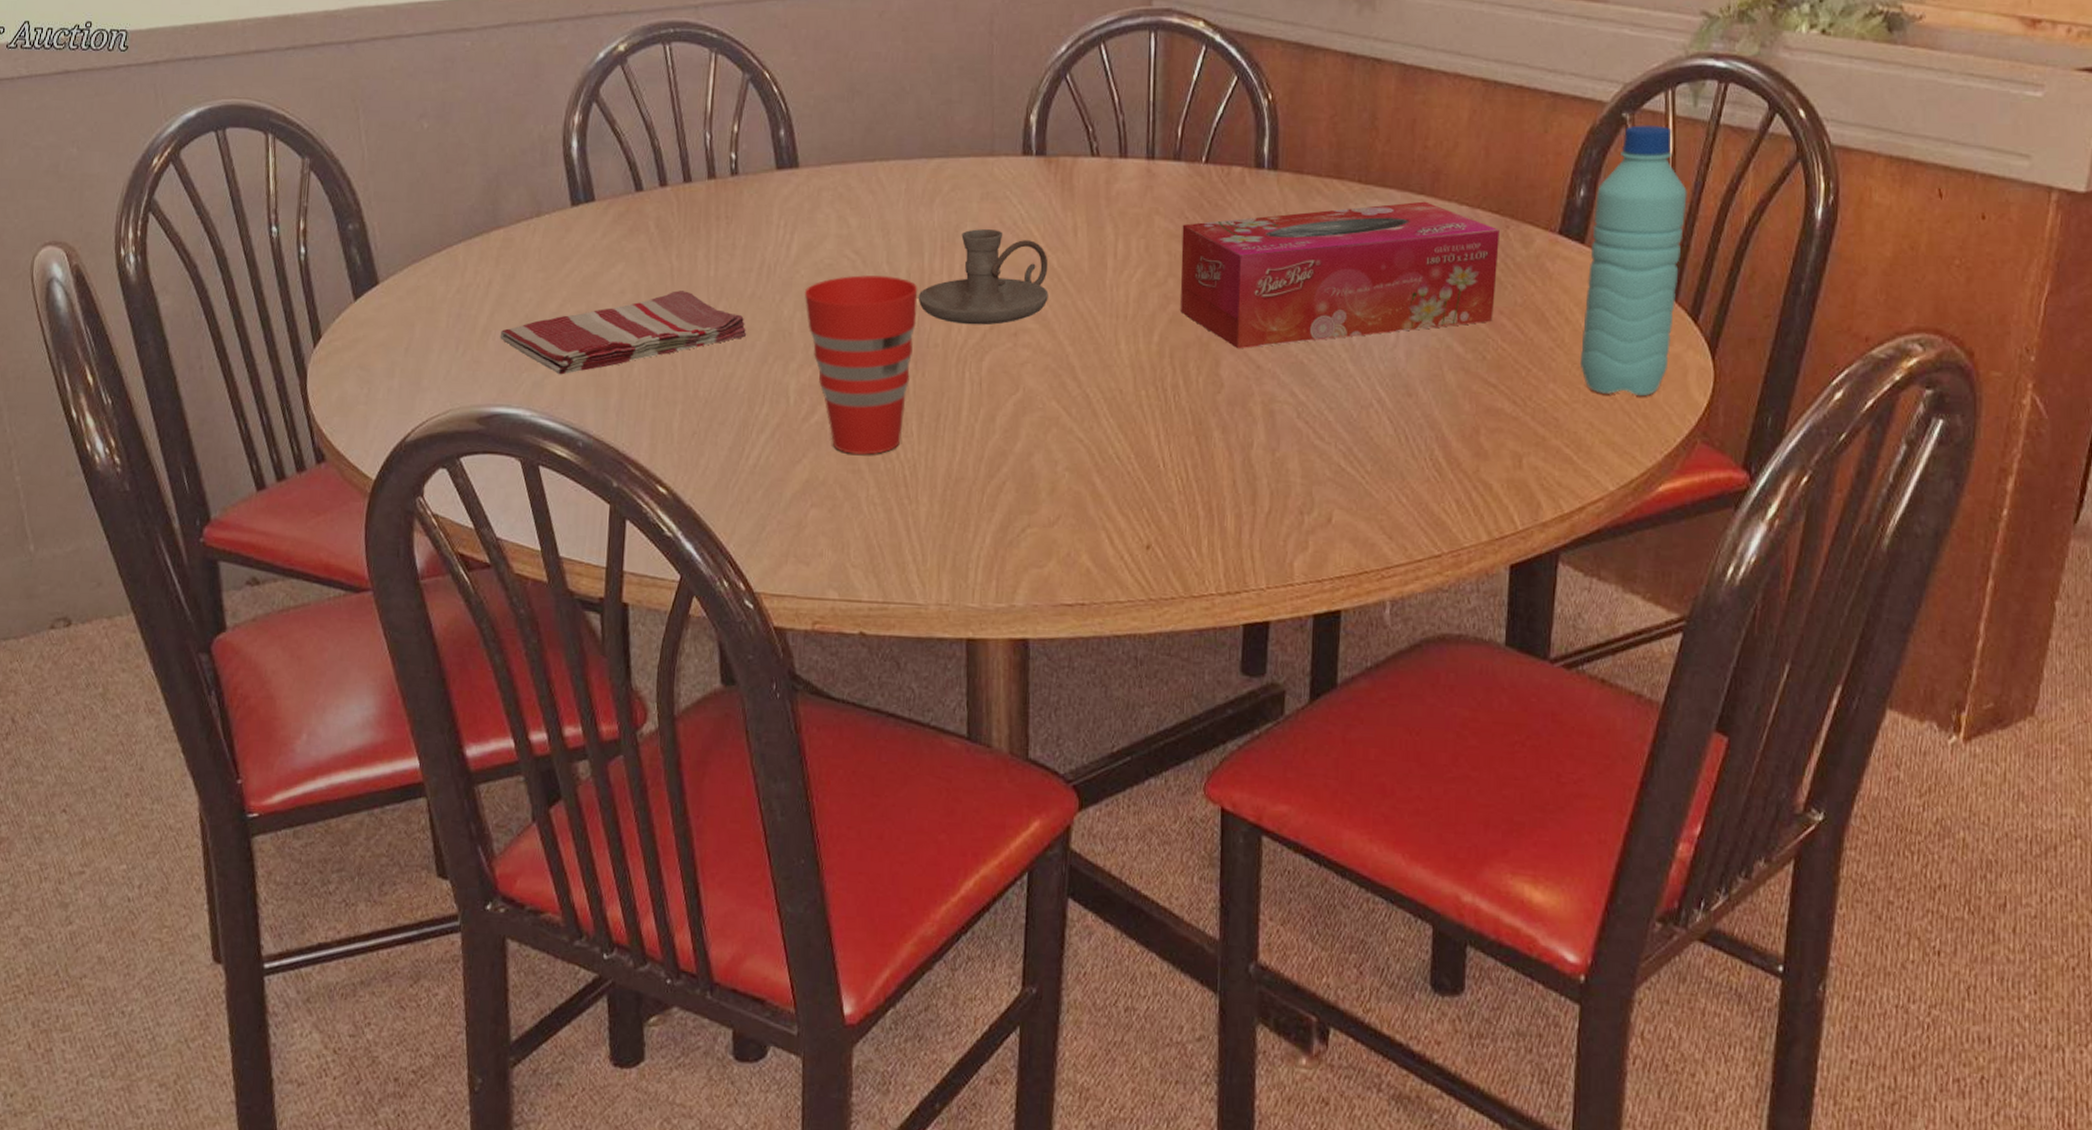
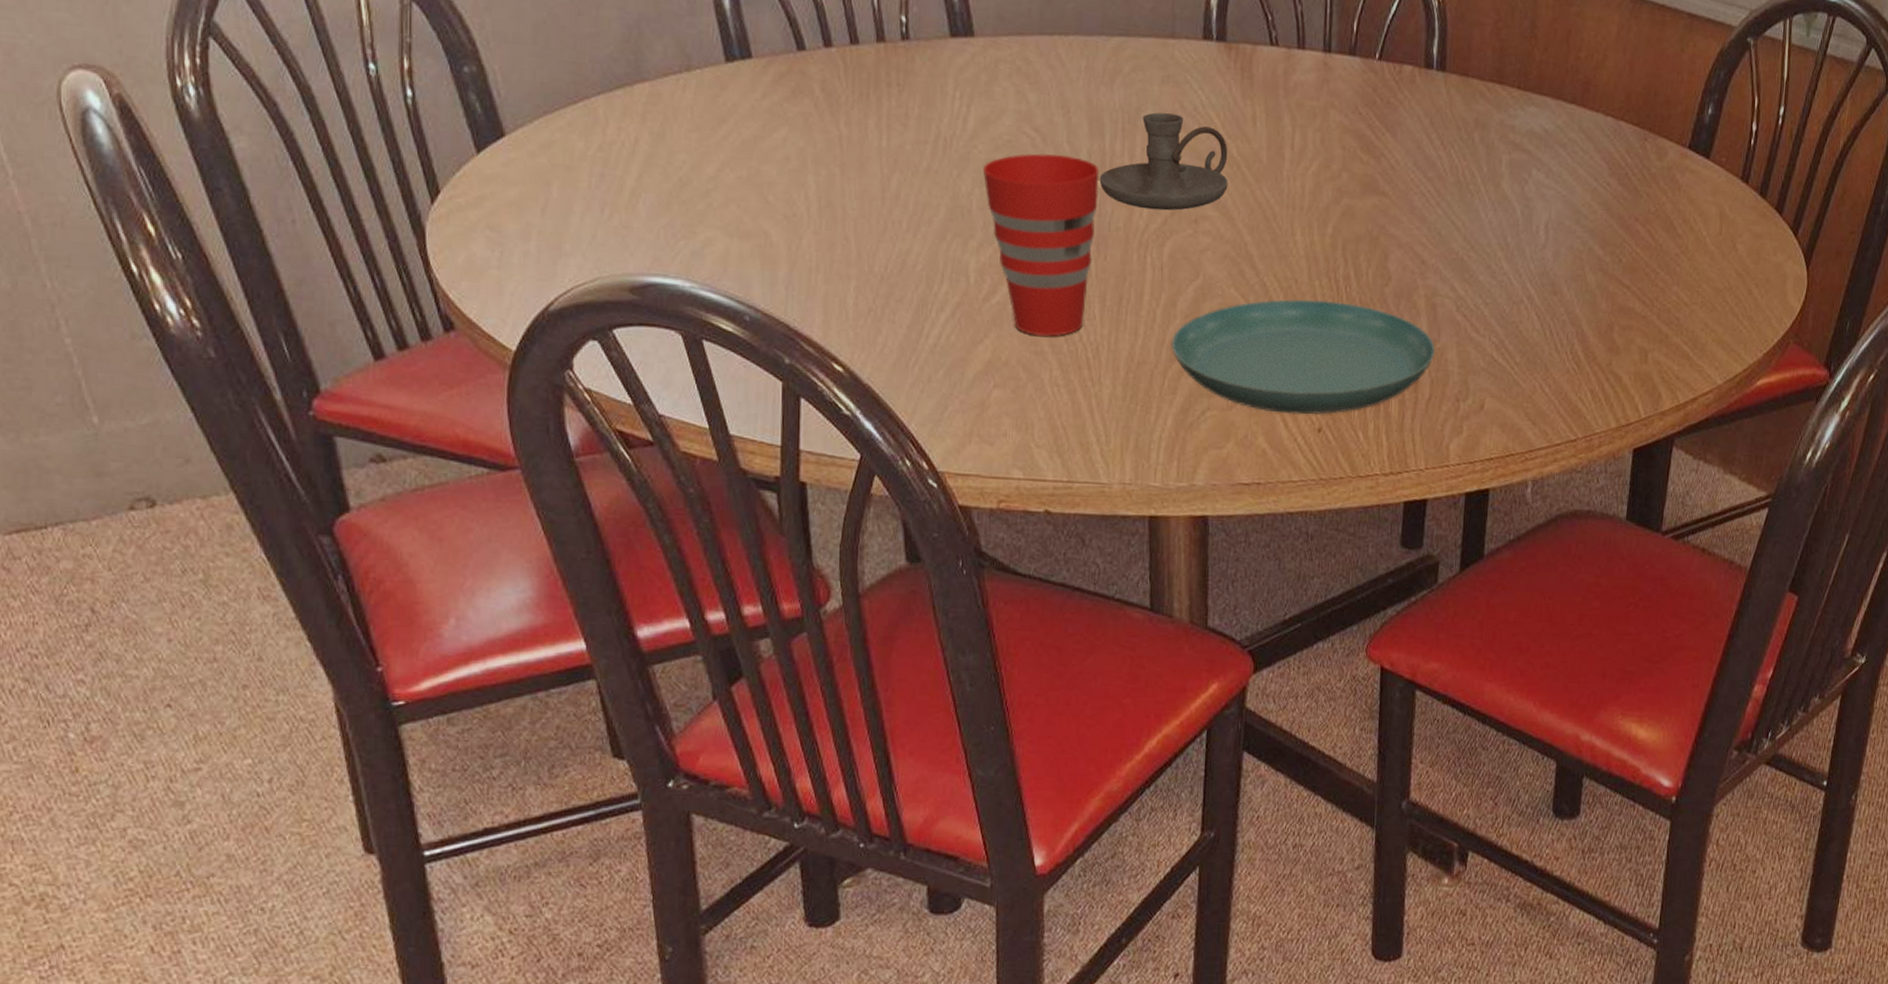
dish towel: present [499,290,747,375] -> none [651,160,923,245]
saucer: none [989,410,1275,531] -> present [1170,299,1436,415]
tissue box: present [1180,201,1500,349] -> none [1353,110,1639,244]
water bottle: present [1579,125,1687,397] -> none [1699,50,1796,301]

